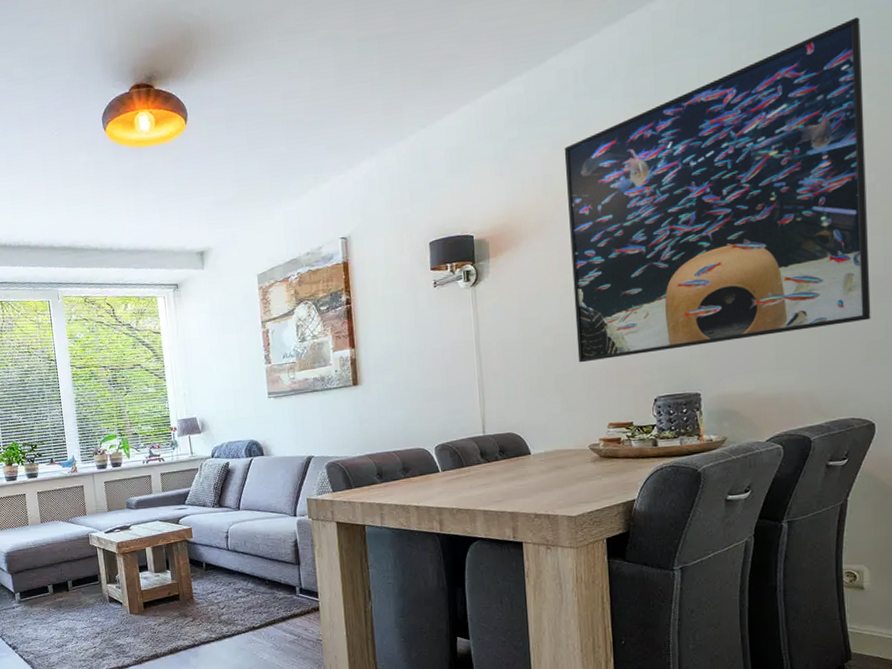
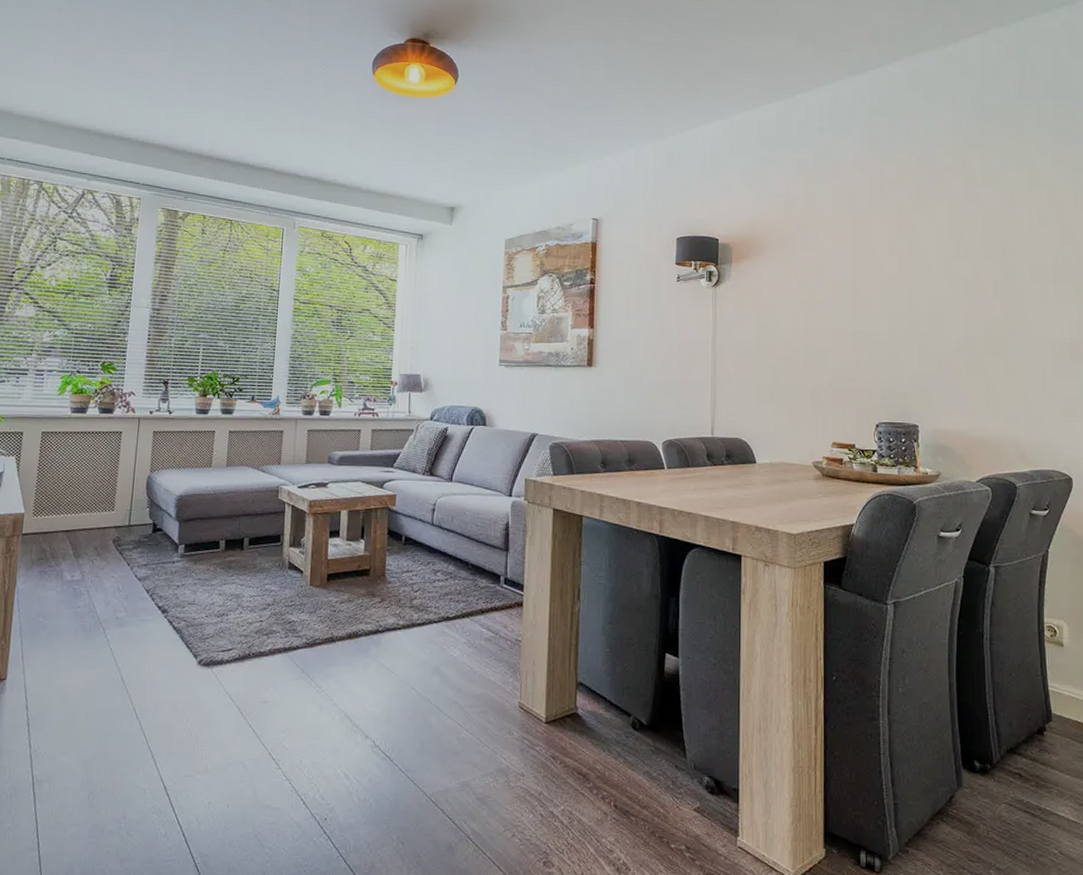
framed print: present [564,17,871,363] -> none [807,112,1069,379]

